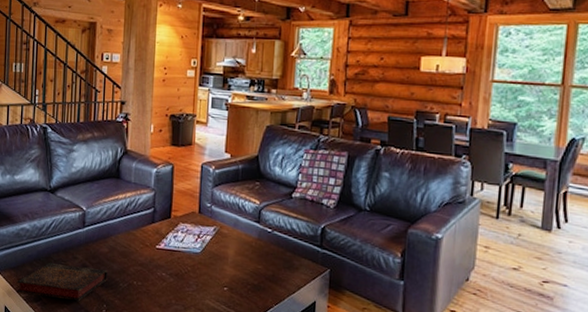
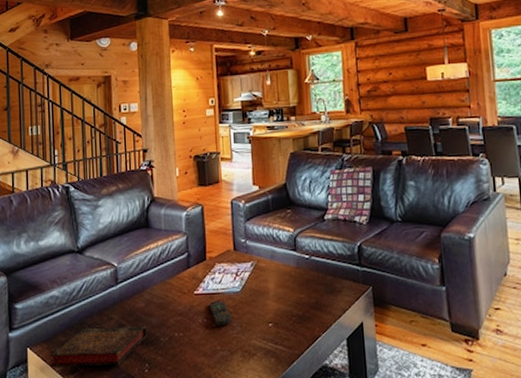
remote control: none [168,257,189,282] -> present [208,299,232,326]

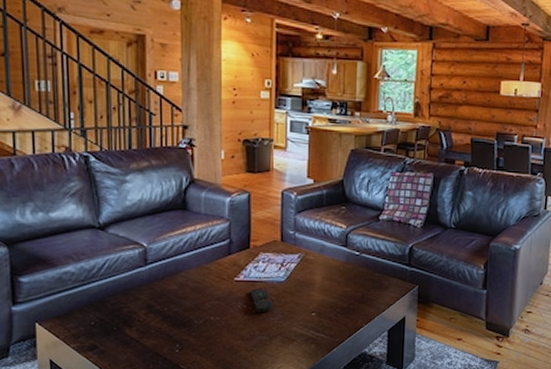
book: present [49,326,147,367] -> none [62,307,179,343]

